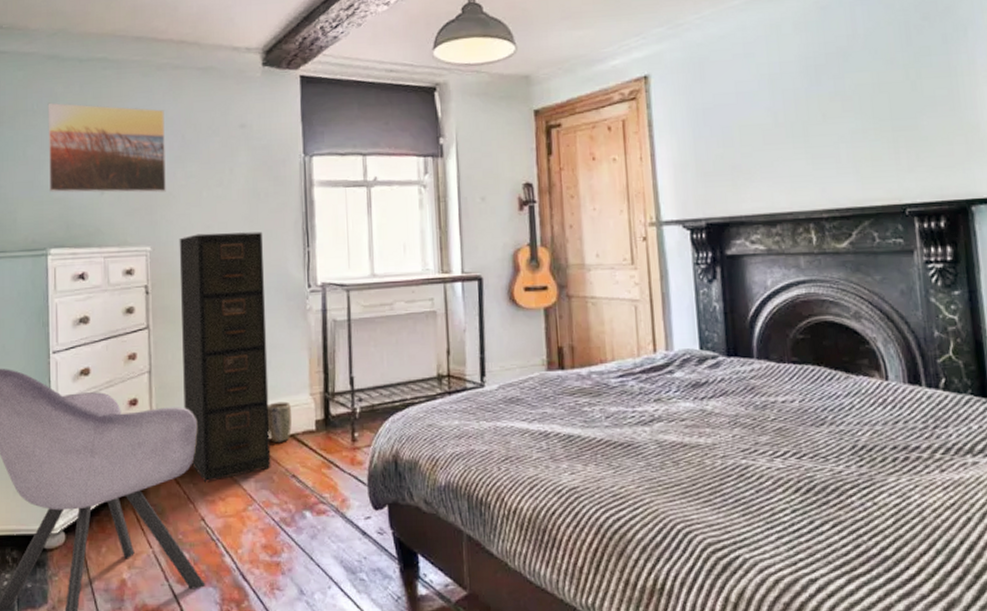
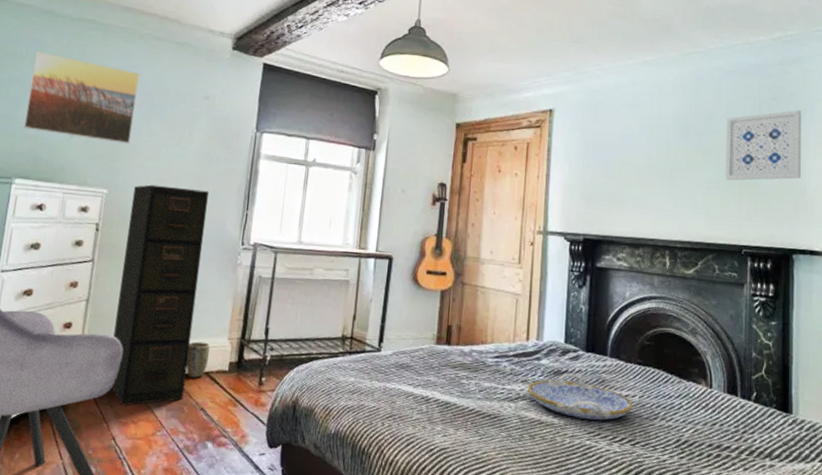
serving tray: none [662,384,794,435] -> present [527,373,633,420]
wall art: none [866,26,971,128] -> present [725,109,801,181]

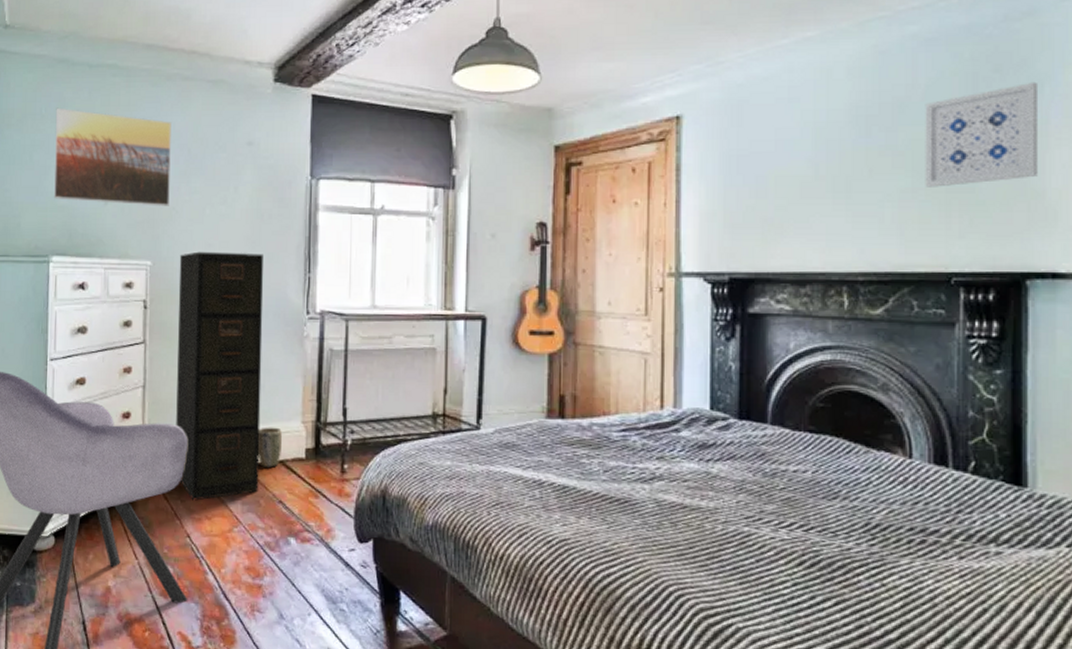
serving tray: present [527,373,633,420] -> none [665,446,805,502]

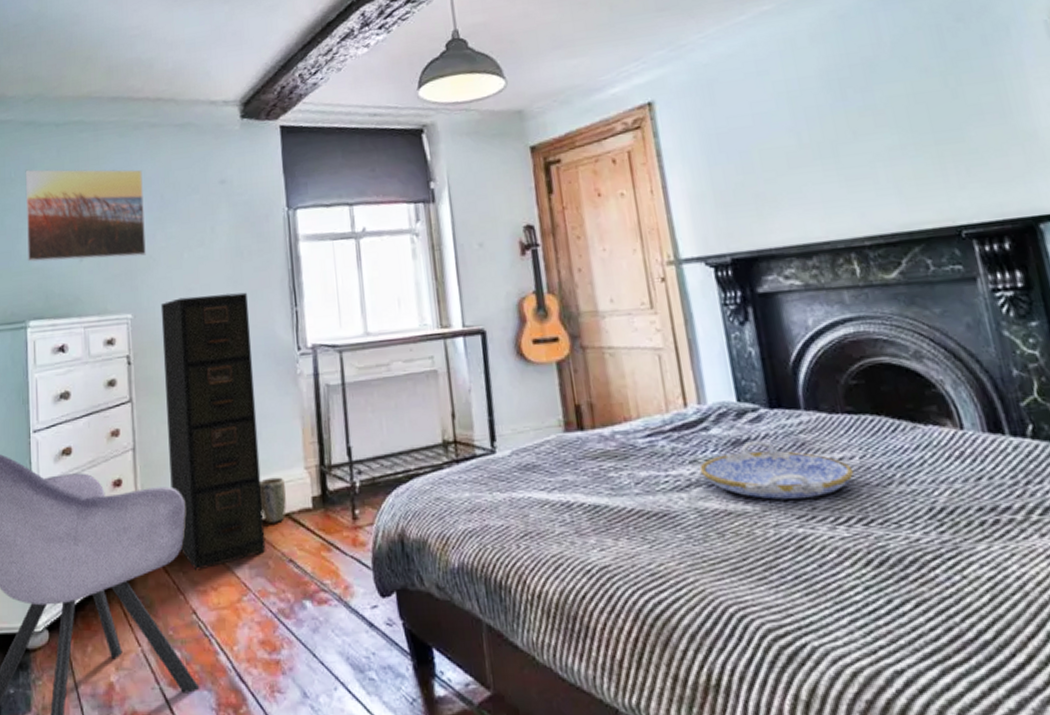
serving tray: none [665,446,805,502] -> present [699,440,854,500]
wall art: present [925,81,1038,187] -> none [895,26,1025,143]

